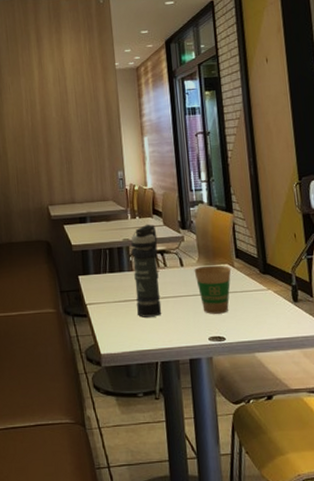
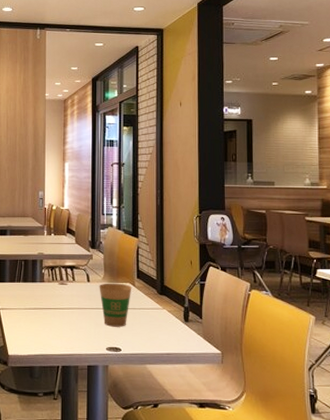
smoke grenade: present [131,224,162,317] -> none [44,241,69,325]

